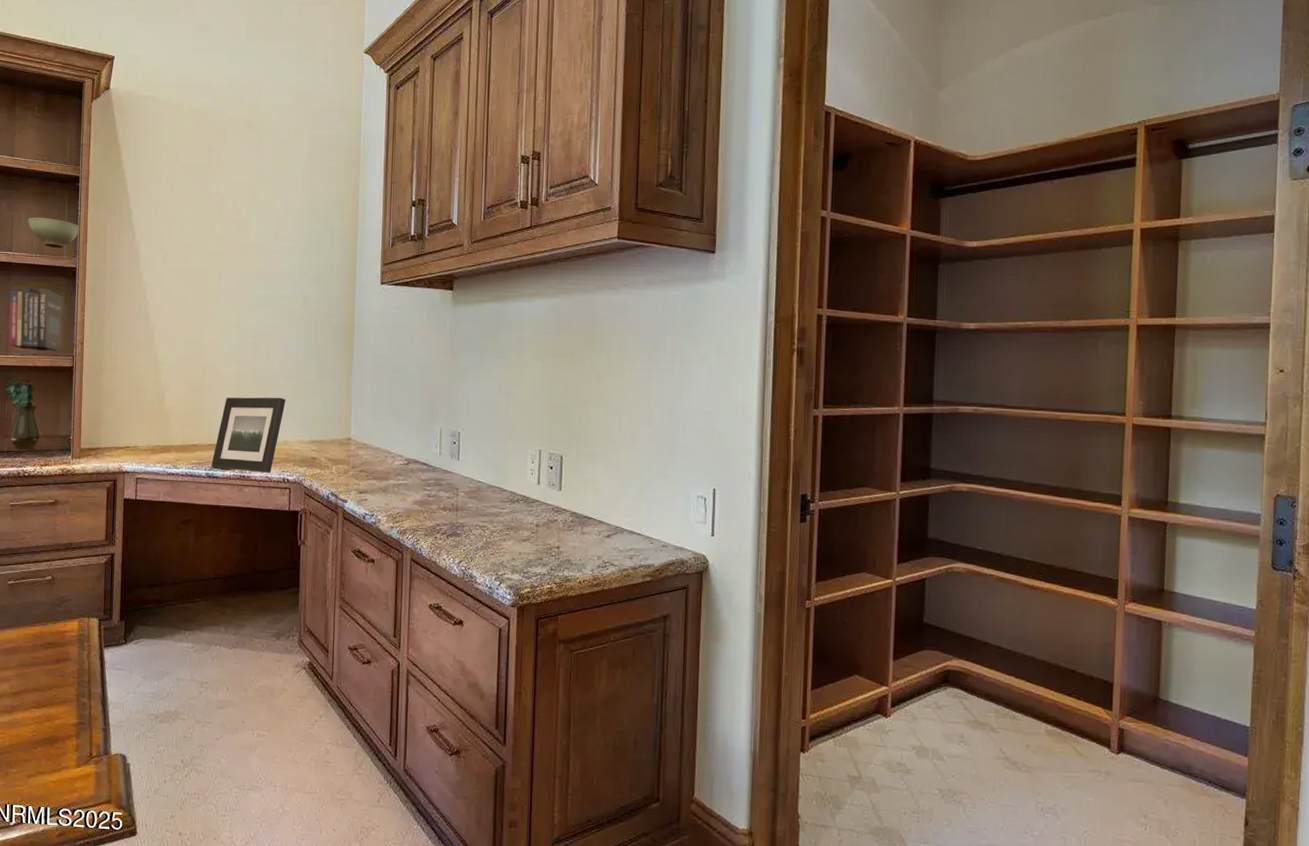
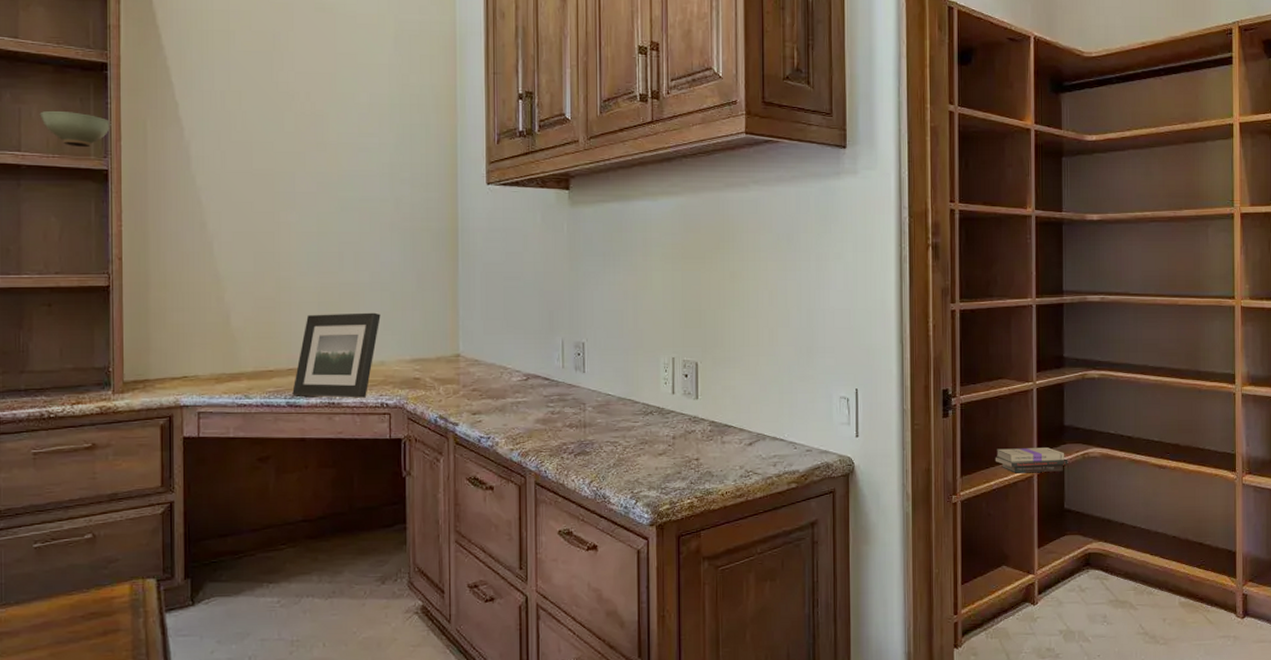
vase: present [4,376,40,450] -> none [18,300,68,386]
books: present [9,287,63,352] -> none [20,193,94,269]
books: none [852,557,930,584] -> present [995,447,1069,474]

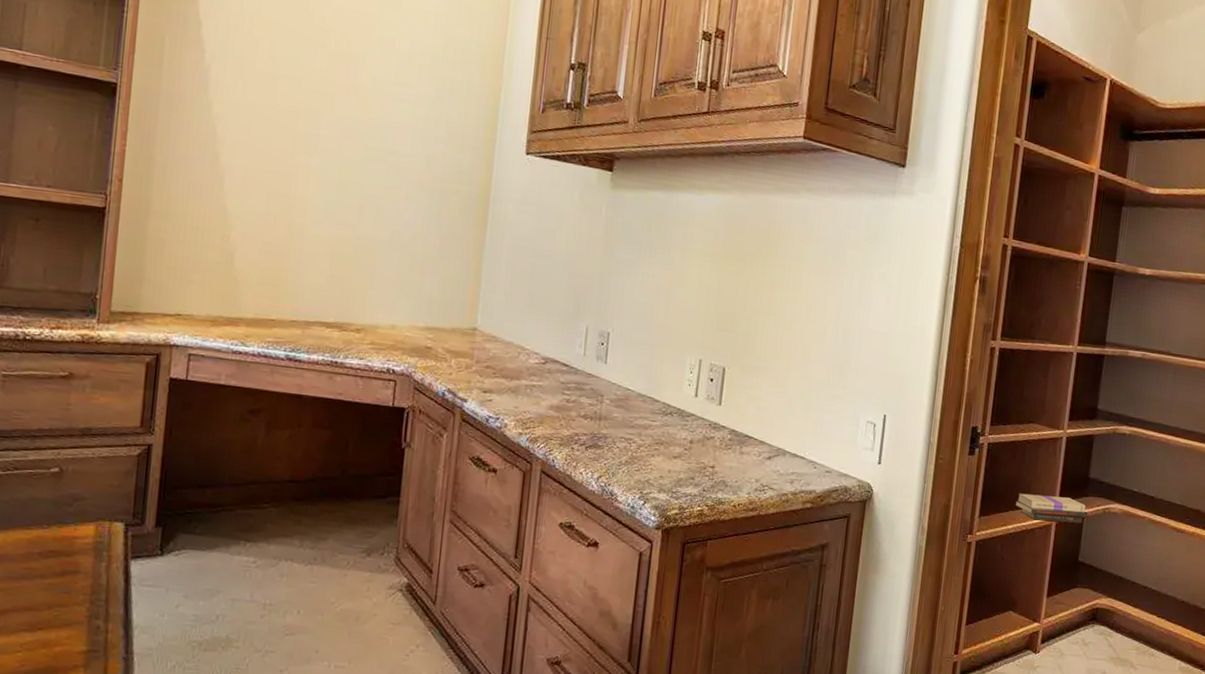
bowl: present [39,111,111,148] -> none [46,10,126,57]
picture frame: present [292,312,381,398] -> none [293,266,397,361]

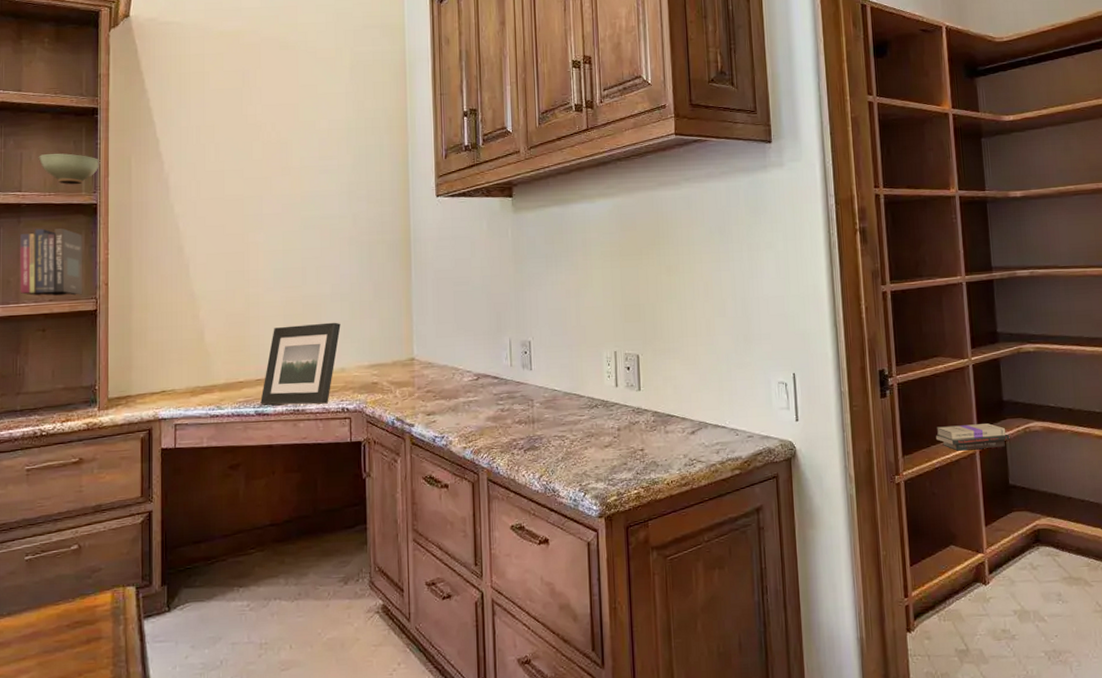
books: none [10,98,95,187] -> present [20,228,83,296]
bowl: none [46,10,126,57] -> present [38,153,100,185]
picture frame: none [293,266,397,361] -> present [260,322,341,405]

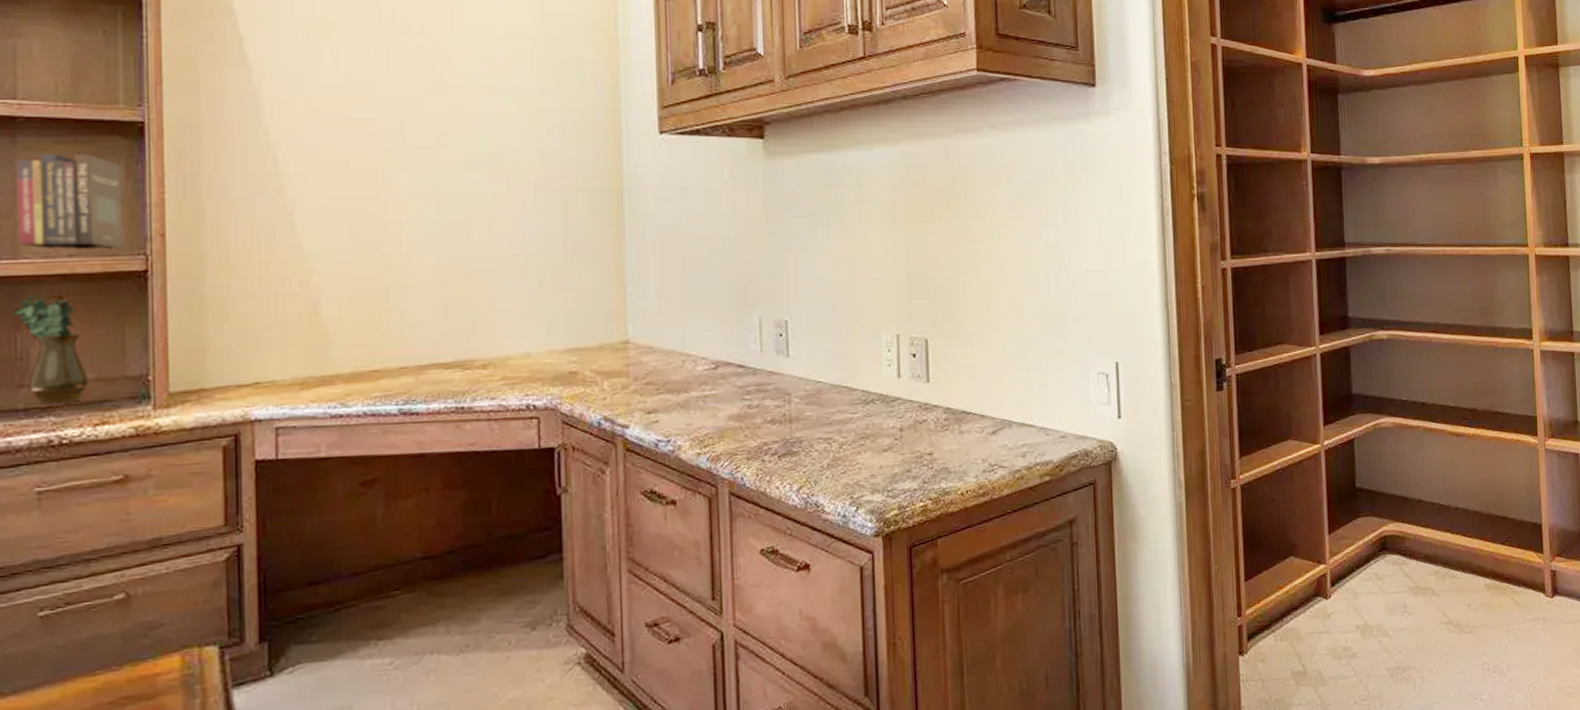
vase: none [15,327,59,406] -> present [13,292,89,404]
bowl: present [38,153,100,185] -> none [43,47,148,94]
picture frame: present [260,322,341,405] -> none [406,293,524,402]
books: present [935,423,1010,451] -> none [1277,419,1359,451]

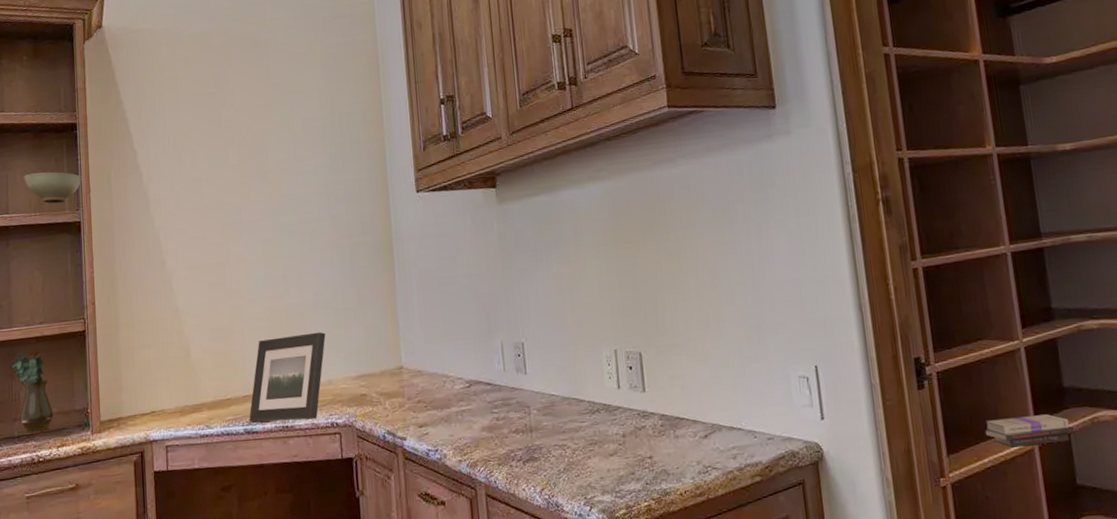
books: present [16,153,124,250] -> none [10,248,72,319]
bowl: none [43,47,148,94] -> present [22,172,82,204]
picture frame: none [406,293,524,402] -> present [249,332,326,423]
books: none [1277,419,1359,451] -> present [985,414,1075,448]

